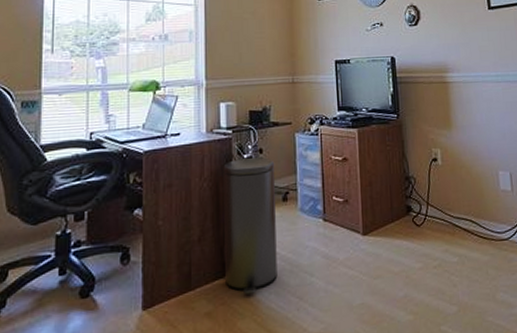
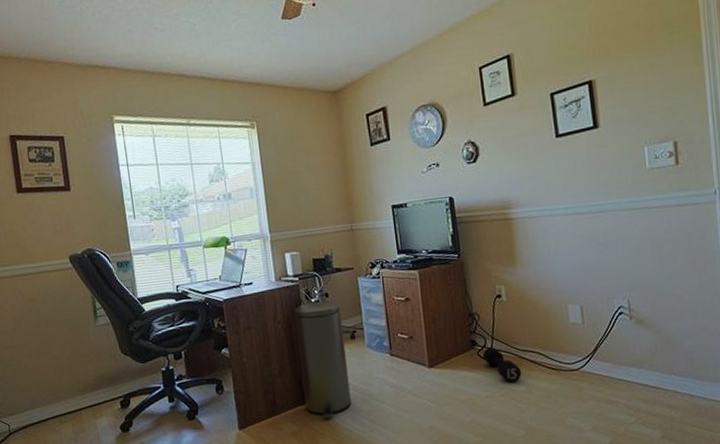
dumbbell: none [417,214,455,253] -> present [483,347,522,383]

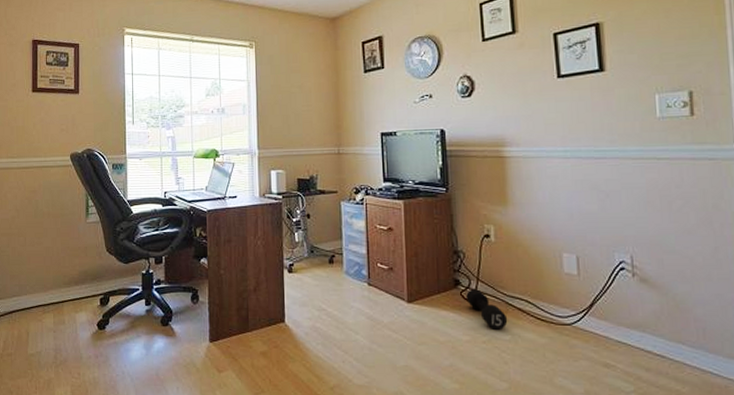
pedal bin: present [294,300,352,418] -> none [274,222,324,342]

